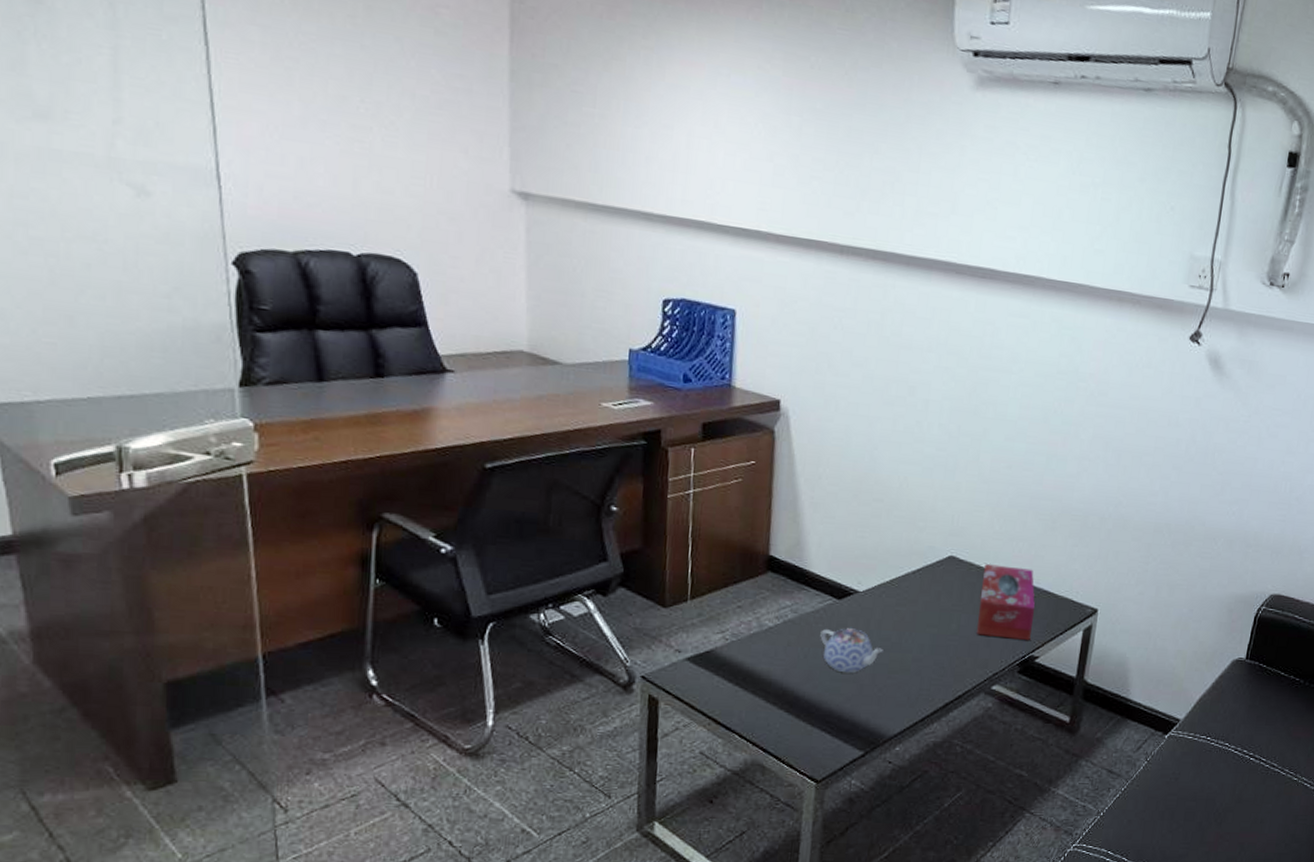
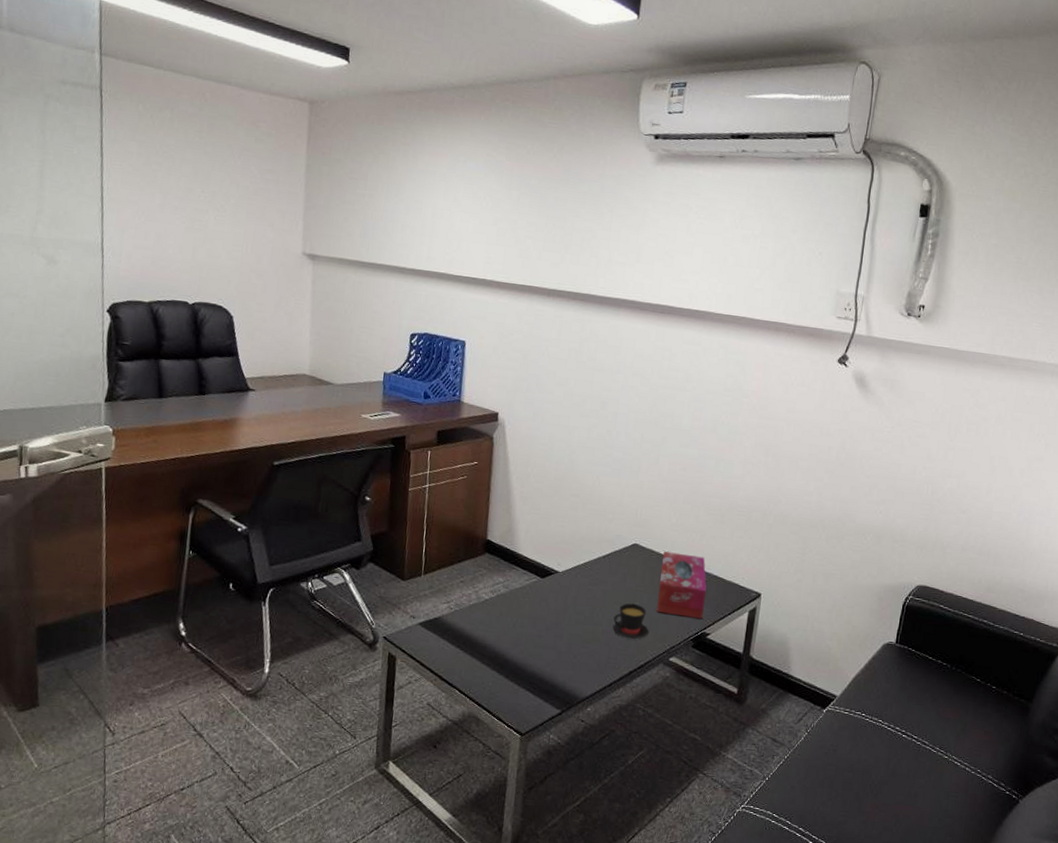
teapot: present [820,628,883,673] -> none [526,603,578,642]
teacup: none [925,625,967,667] -> present [612,603,649,640]

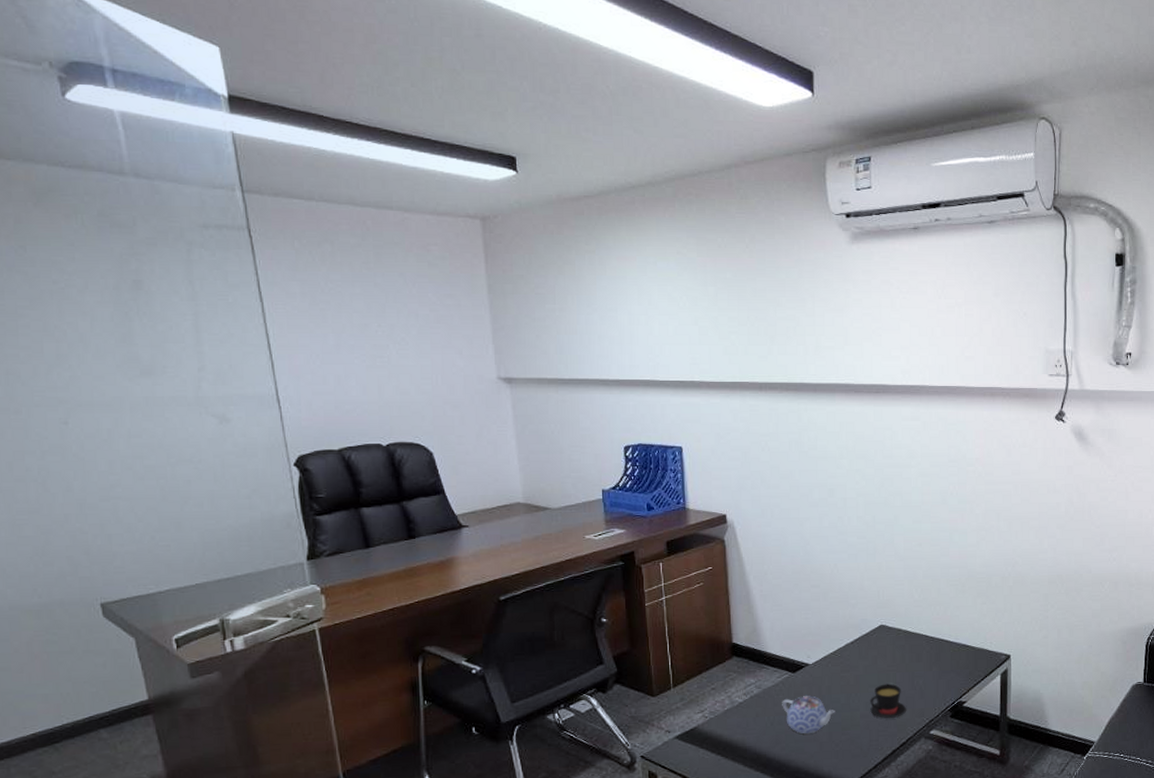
teapot: none [526,603,578,642] -> present [782,696,835,734]
tissue box: present [657,551,706,619] -> none [910,627,957,689]

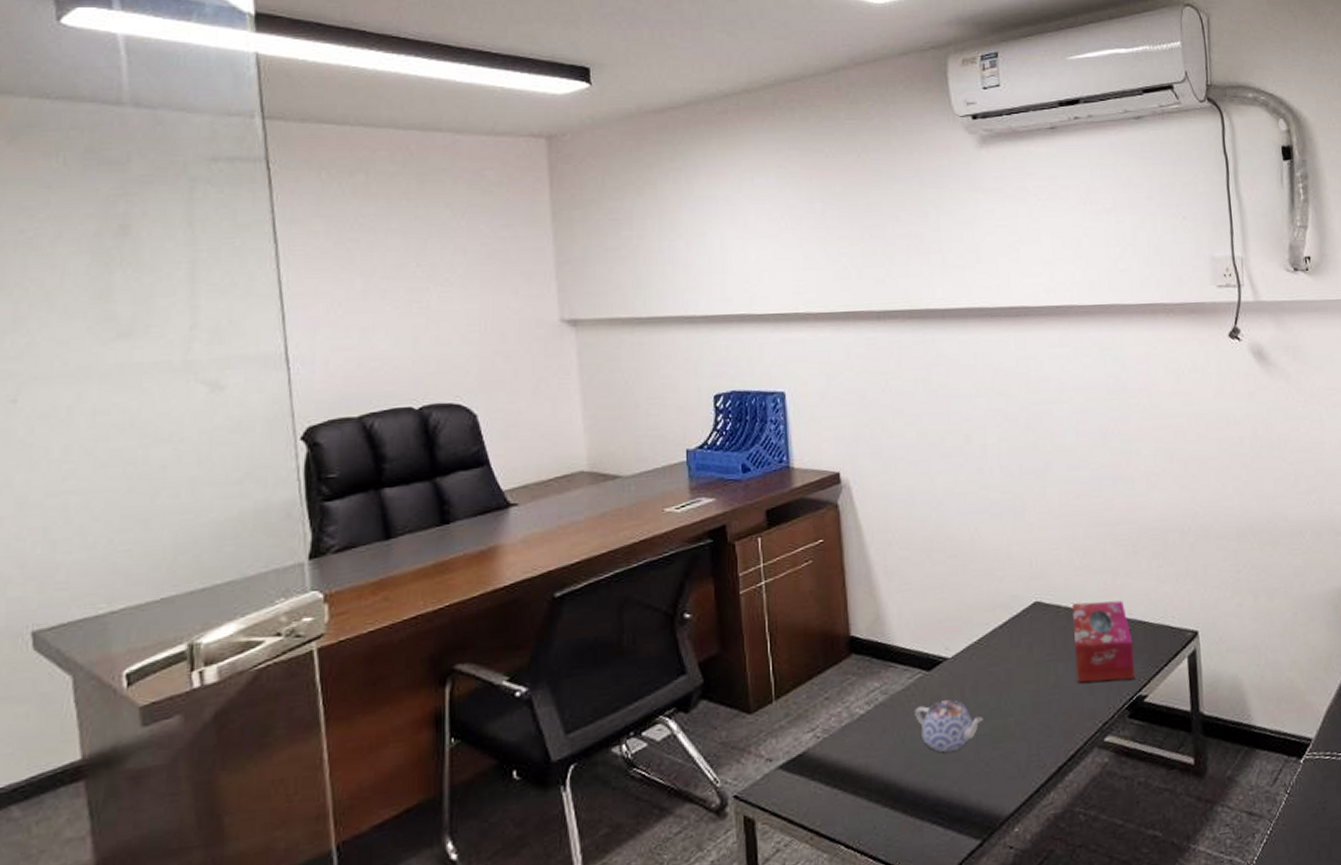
teacup: present [870,683,906,719] -> none [1026,677,1073,726]
tissue box: none [910,627,957,689] -> present [1072,600,1134,683]

